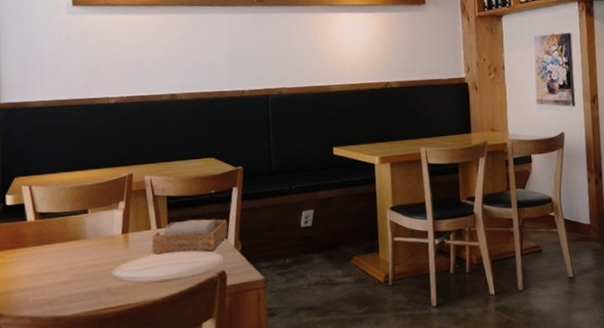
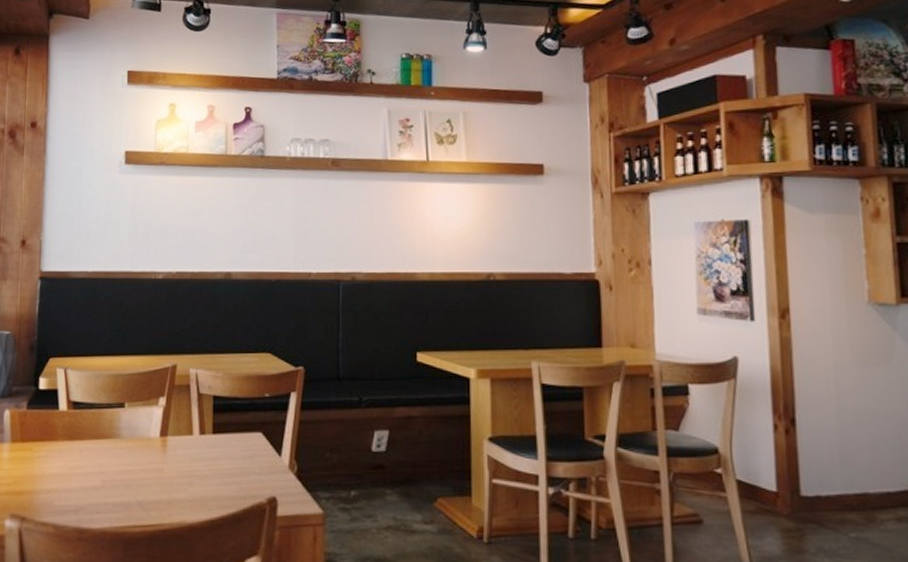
plate: present [112,250,224,283] -> none [146,465,276,502]
napkin holder: present [152,219,228,254] -> none [192,427,282,470]

